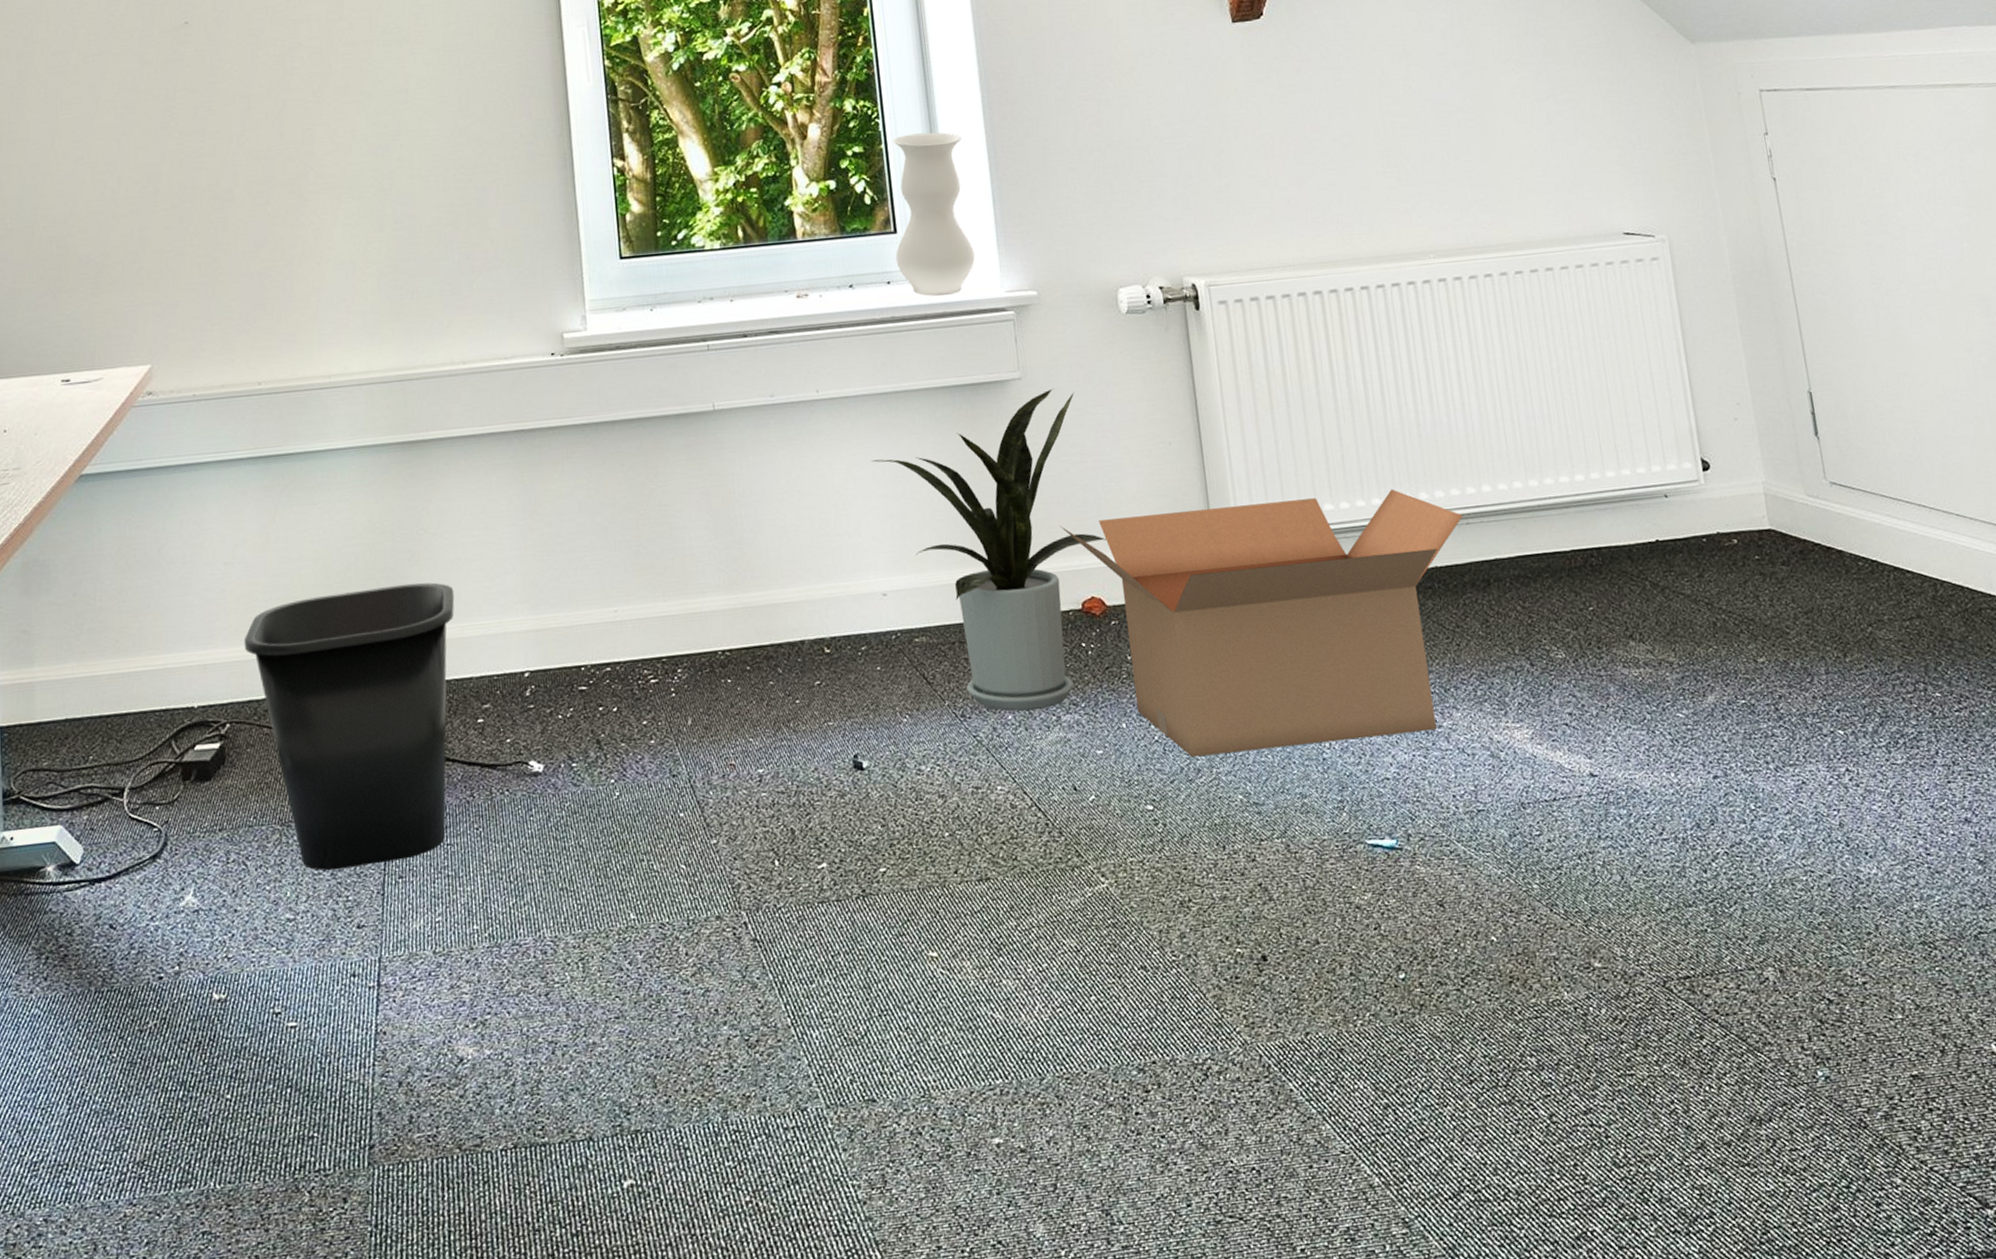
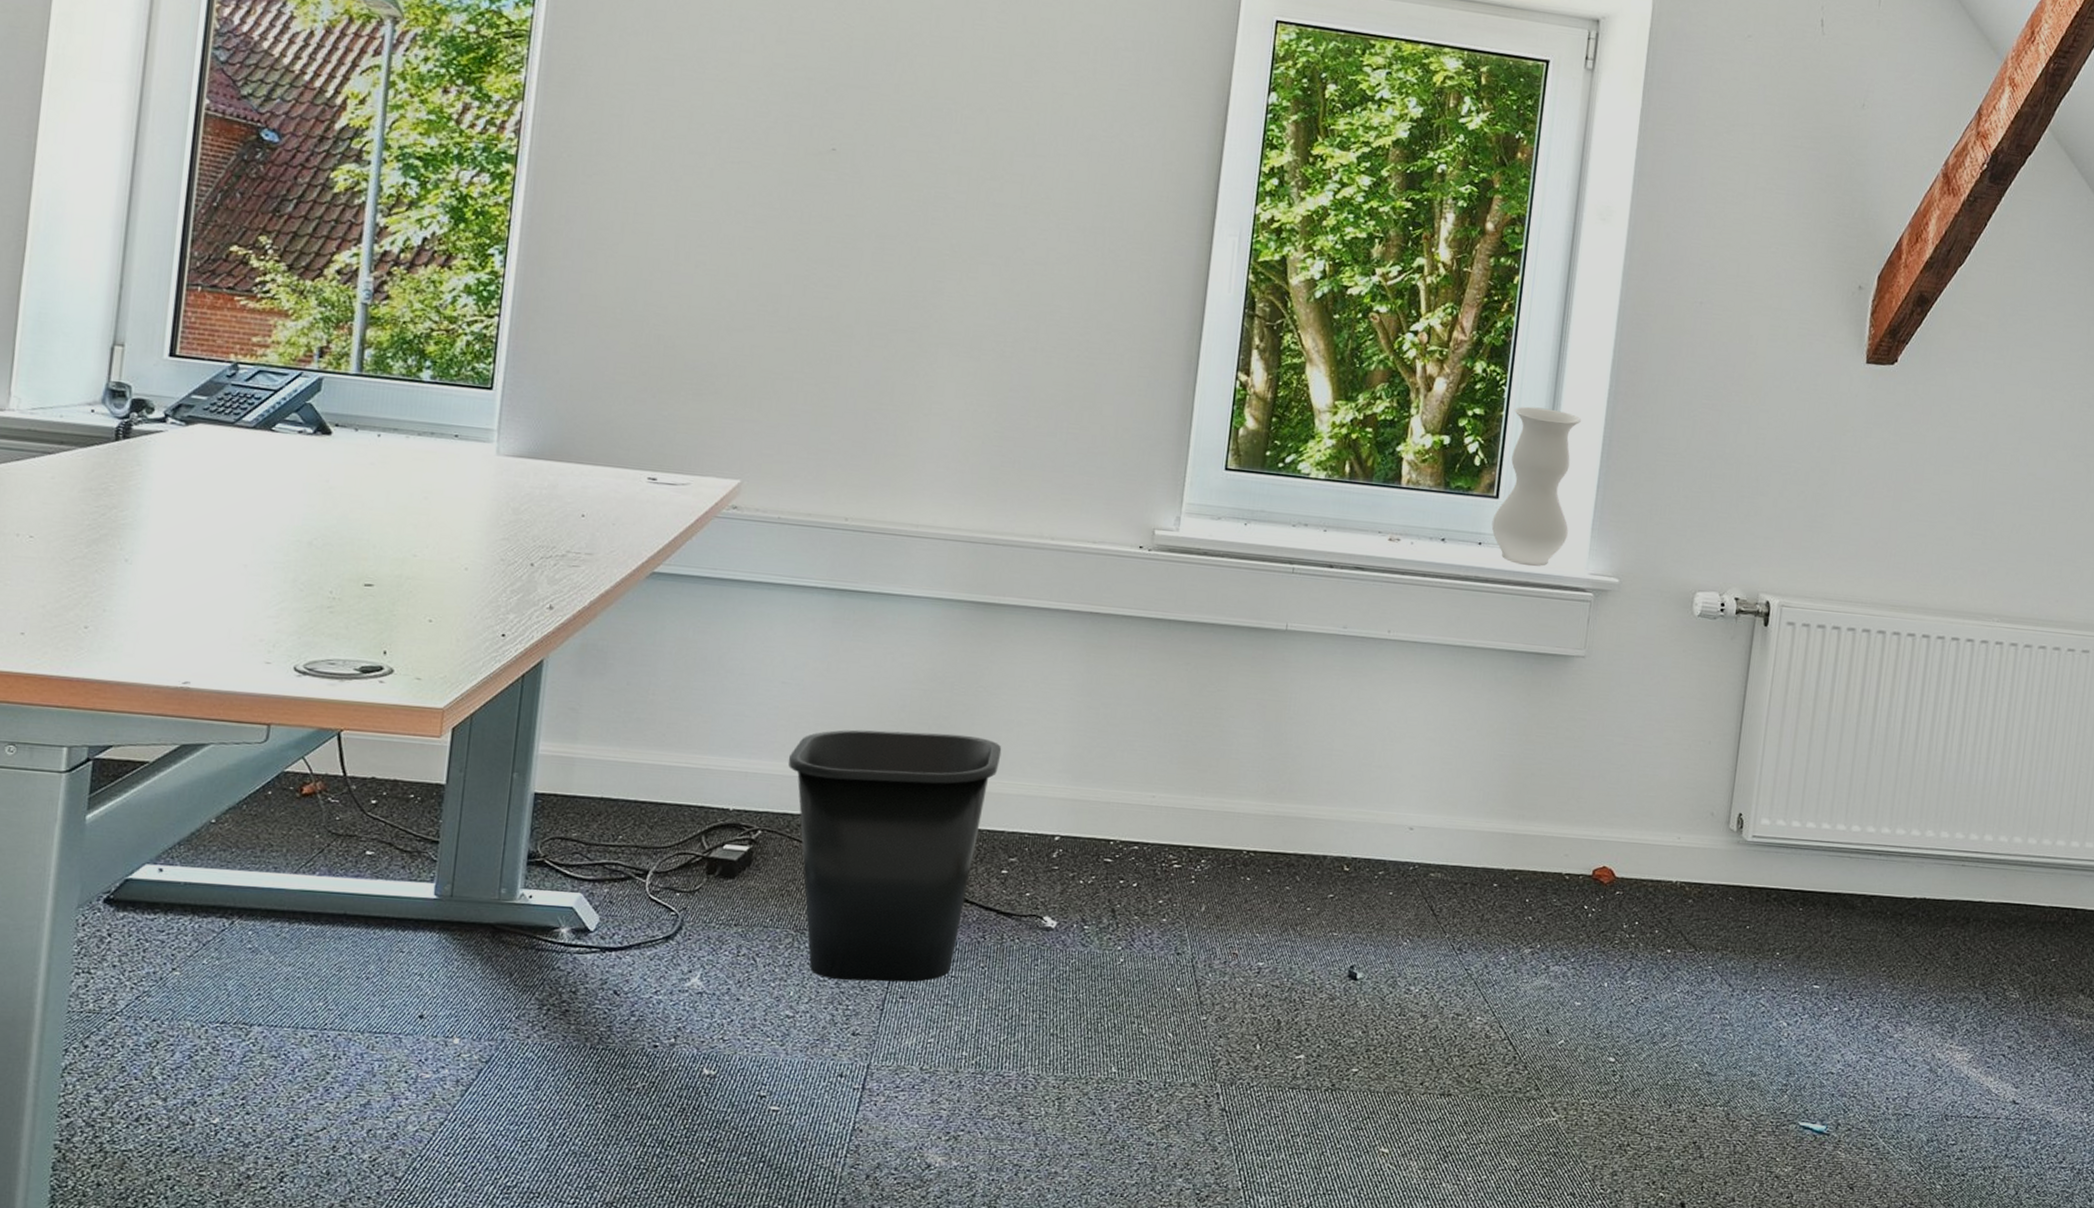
house plant: present [871,388,1107,712] -> none [1425,672,1632,957]
cardboard box: present [1059,489,1464,758] -> none [1589,797,1962,1040]

